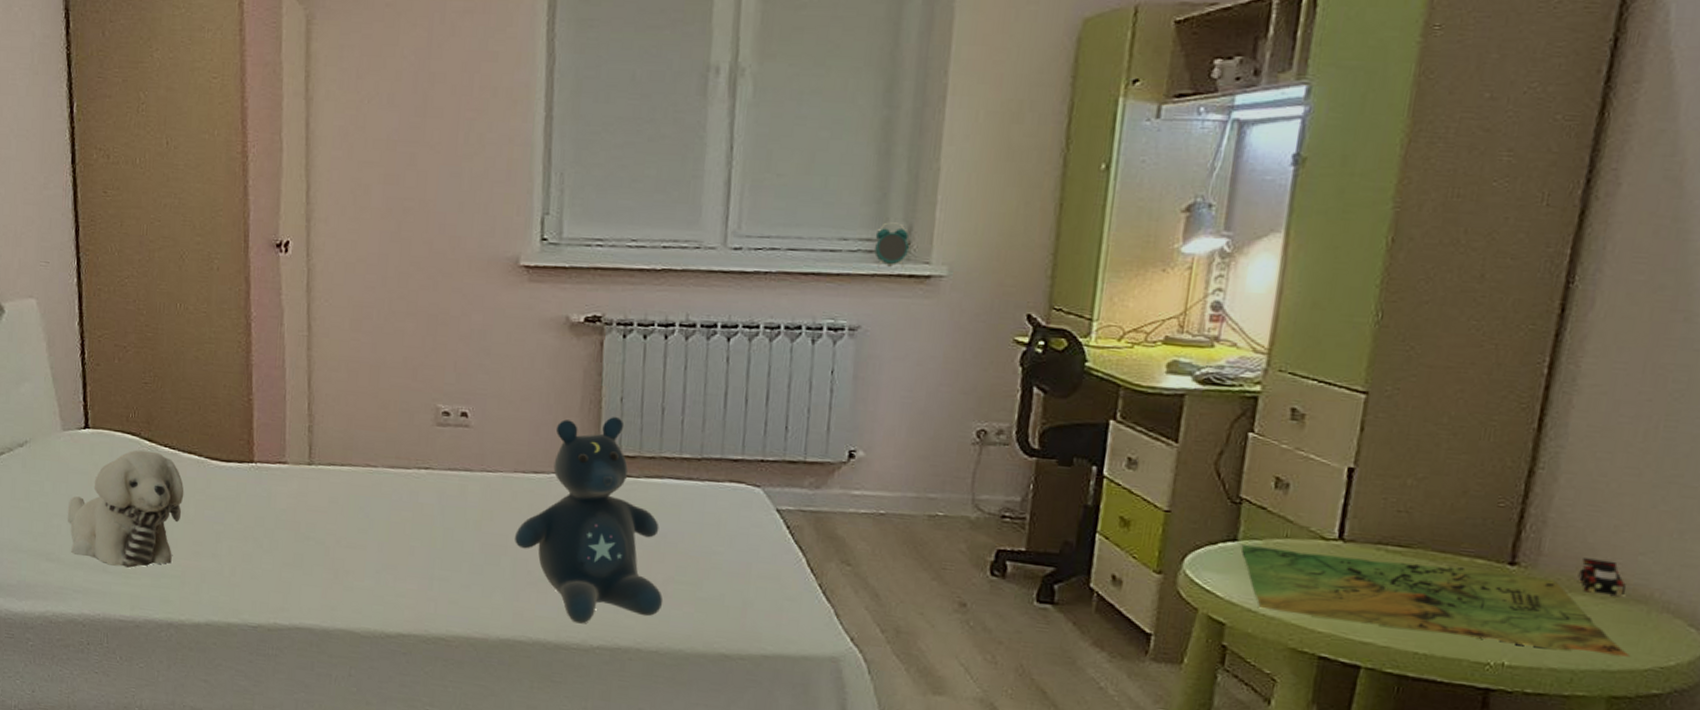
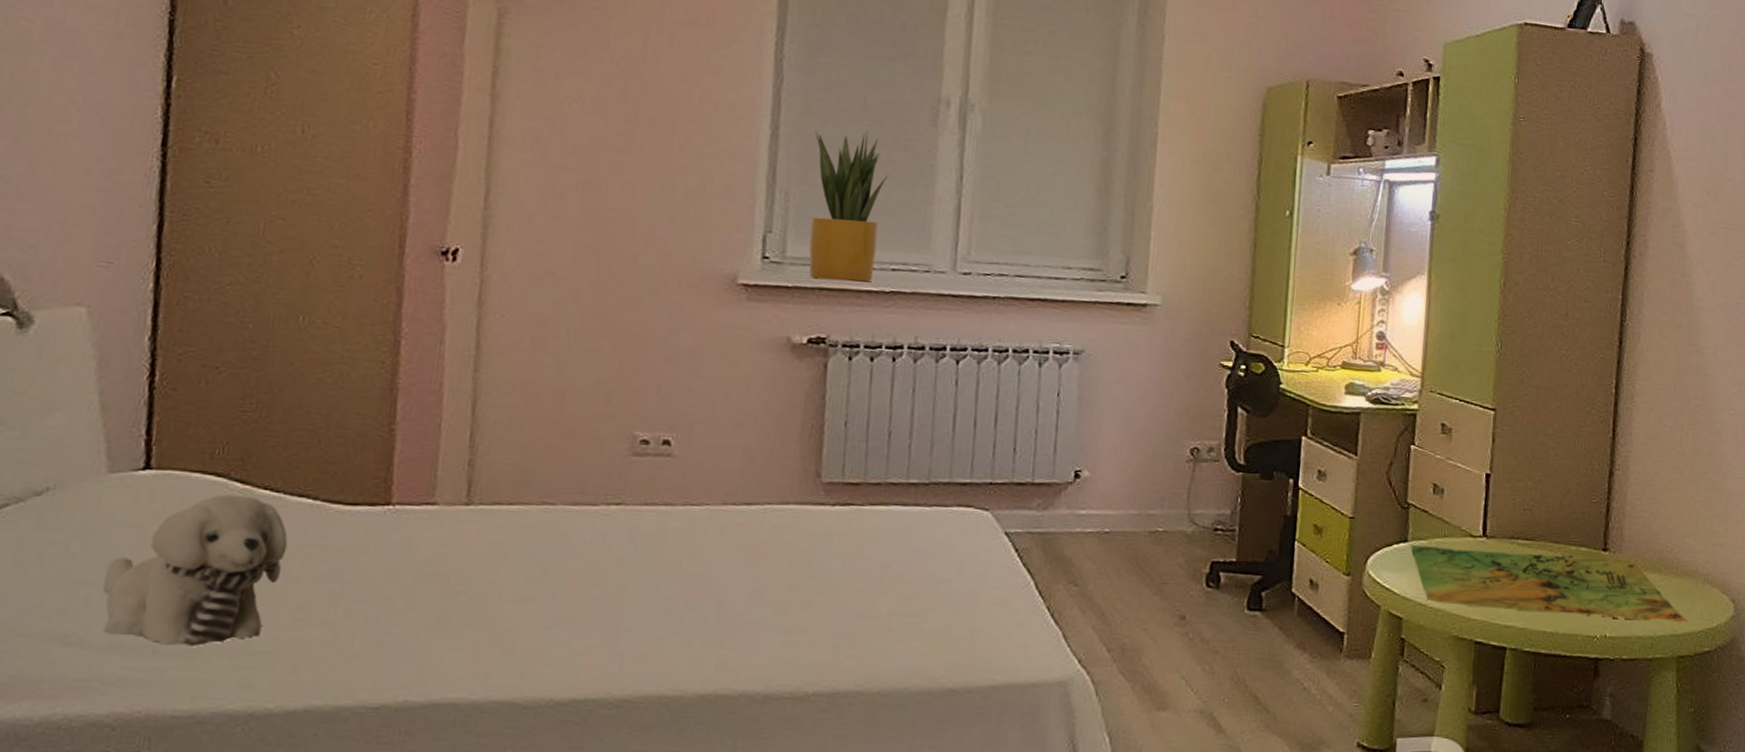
stuffed bear: present [514,416,664,624] -> none [720,441,887,669]
planter: none [583,105,658,261] -> present [808,130,889,282]
alarm clock: present [873,222,909,268] -> none [1095,254,1127,296]
toy car: present [1577,558,1627,596] -> none [1649,542,1681,572]

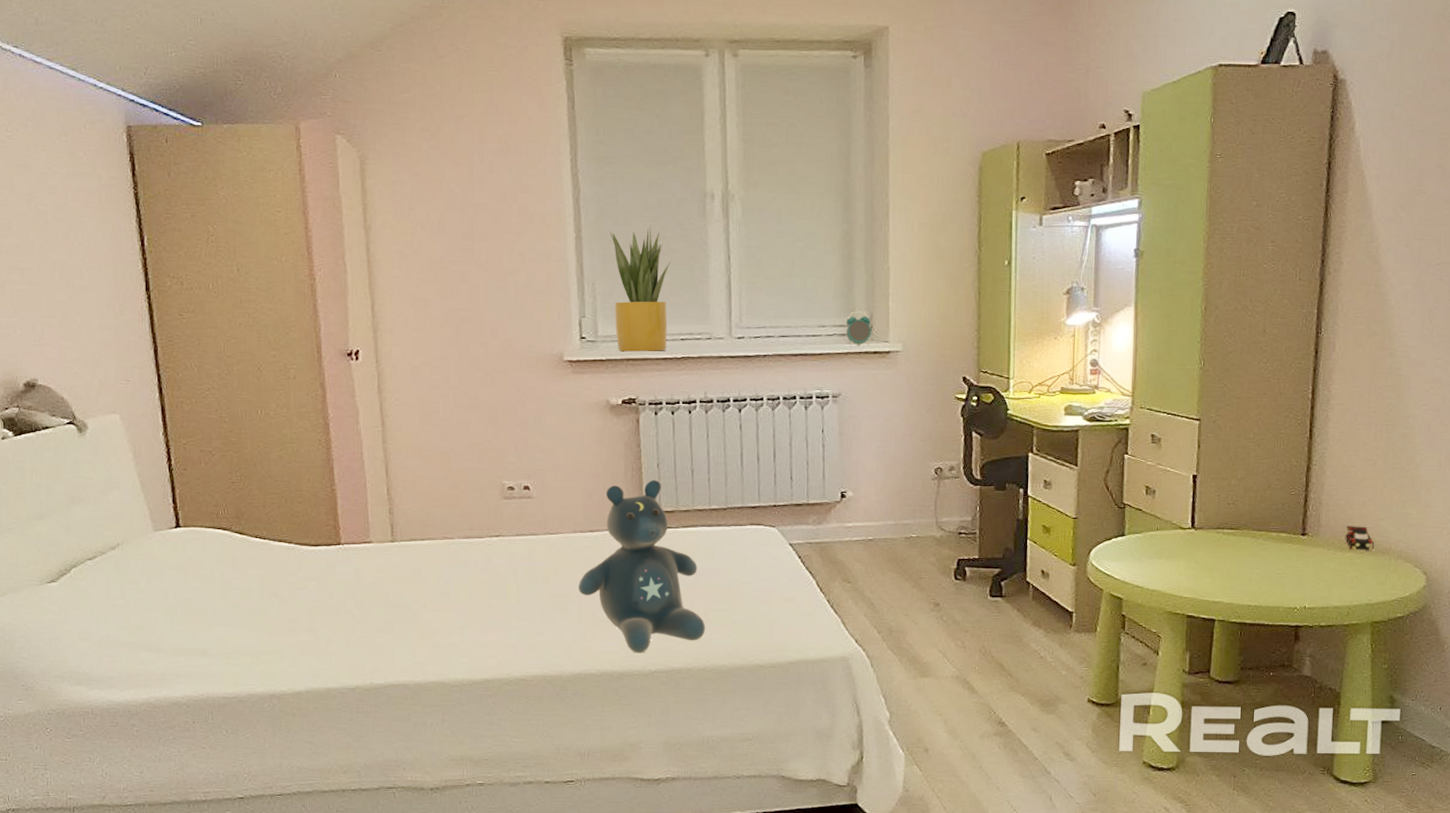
plush toy: present [102,494,288,646] -> none [164,542,277,649]
stuffed bear: none [720,441,887,669] -> present [577,479,706,653]
alarm clock: none [1095,254,1127,296] -> present [845,311,871,347]
board game: present [1411,545,1689,622] -> none [1128,538,1383,593]
toy car: none [1649,542,1681,572] -> present [1345,526,1375,550]

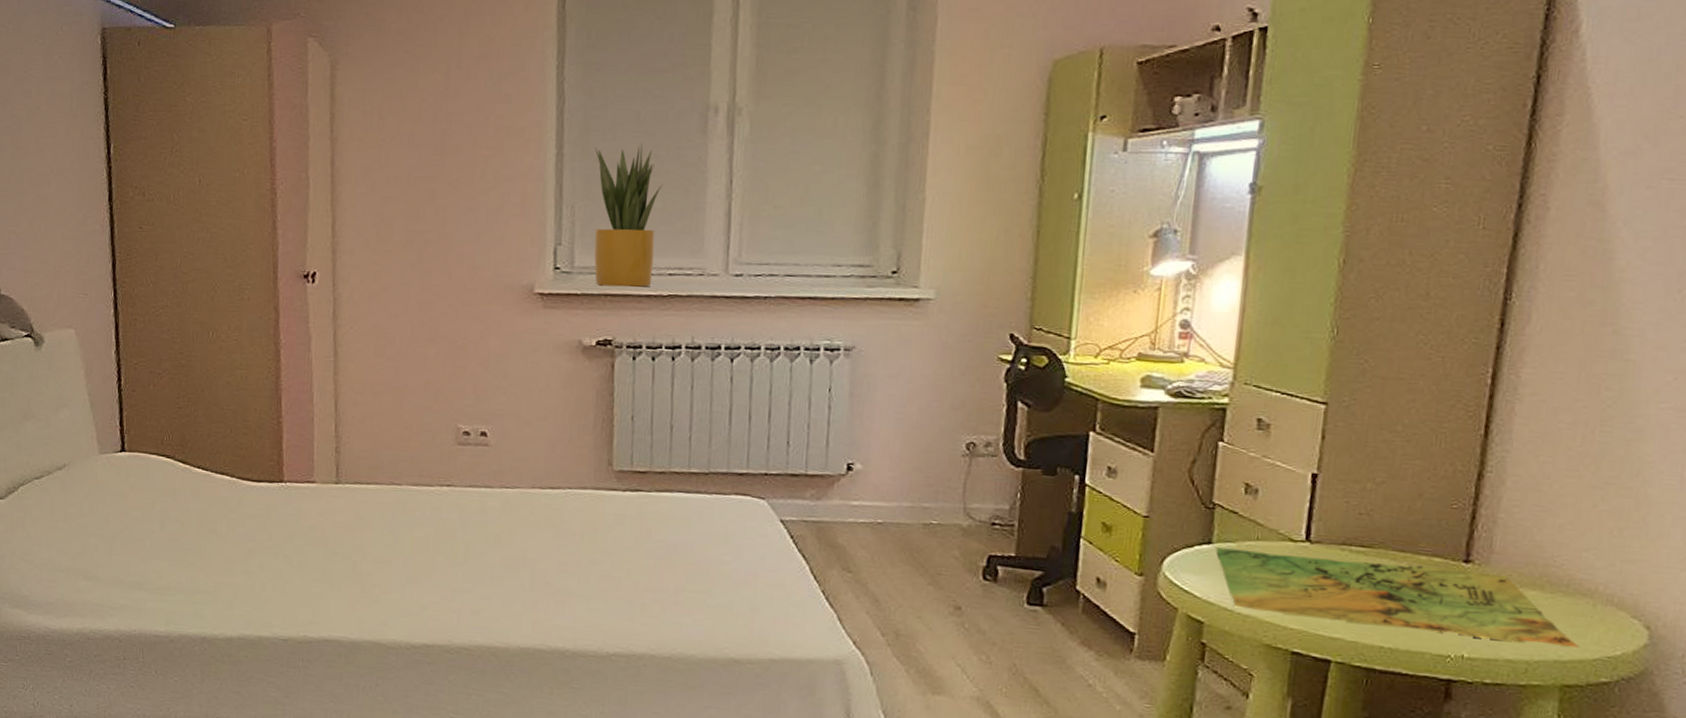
stuffed bear: present [577,479,706,653] -> none [532,433,675,632]
alarm clock: present [845,311,871,347] -> none [865,249,898,291]
board game: none [1128,538,1383,593] -> present [1215,547,1580,648]
toy car: present [1345,526,1375,550] -> none [1527,555,1573,591]

